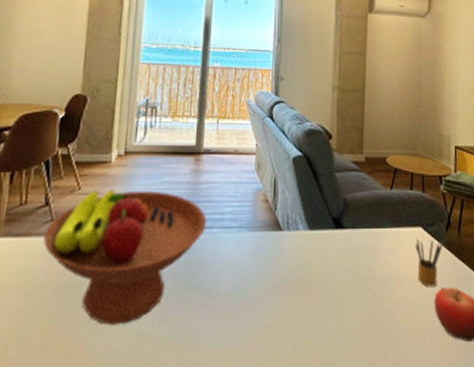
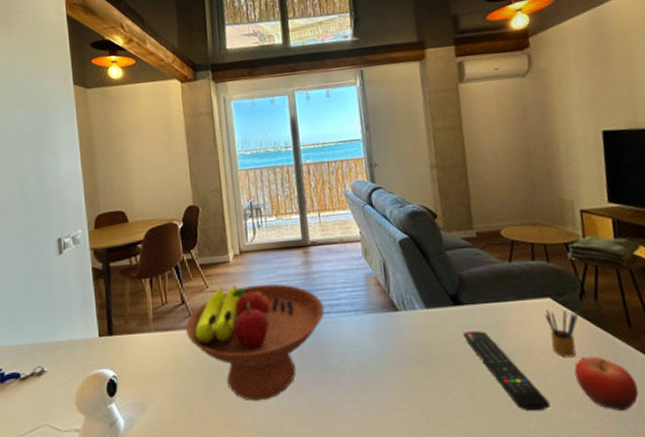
remote control: none [340,256,410,342] -> present [463,331,551,412]

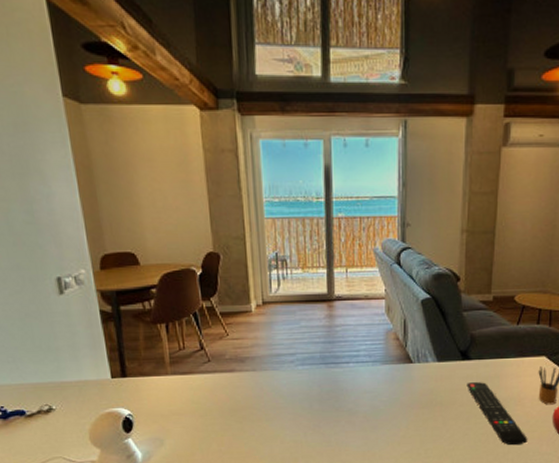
fruit bowl: present [186,283,325,401] -> none [205,334,344,437]

